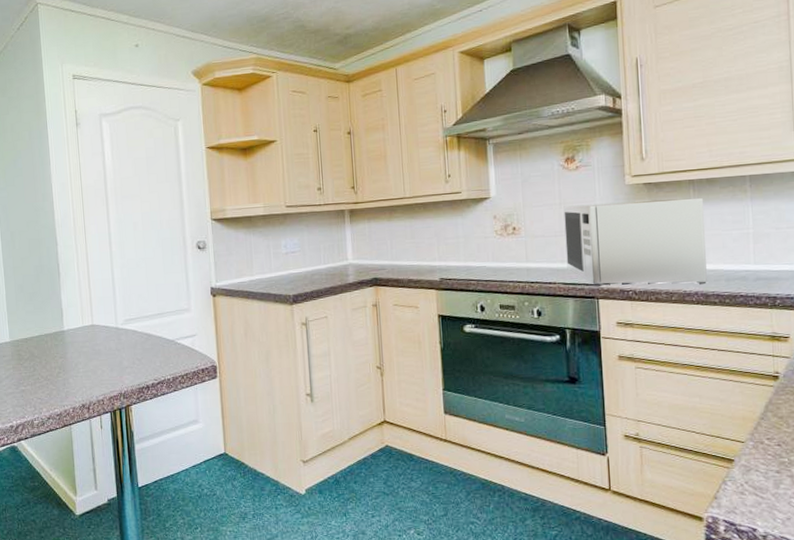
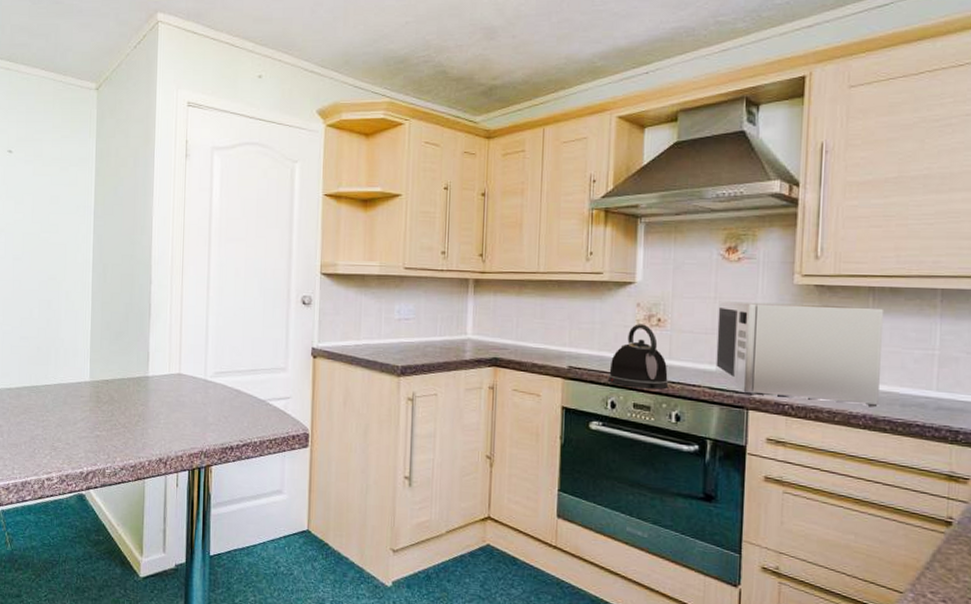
kettle: none [475,233,529,291] -> present [607,324,669,389]

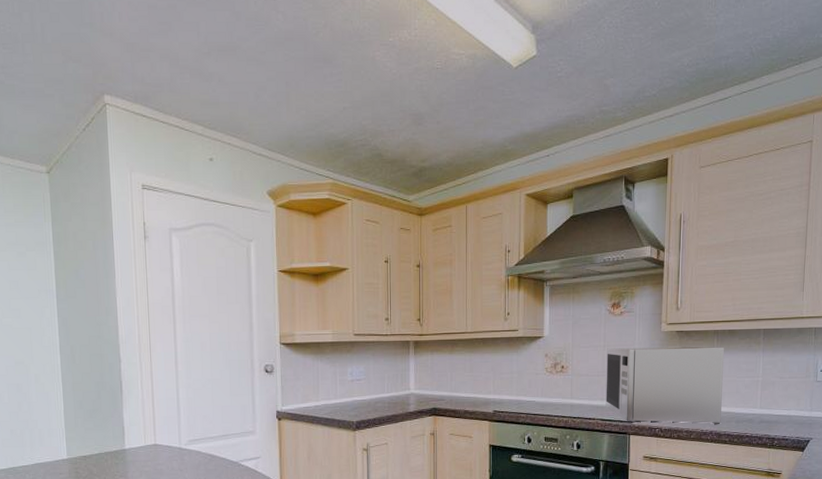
kettle: present [607,324,669,389] -> none [524,371,571,425]

